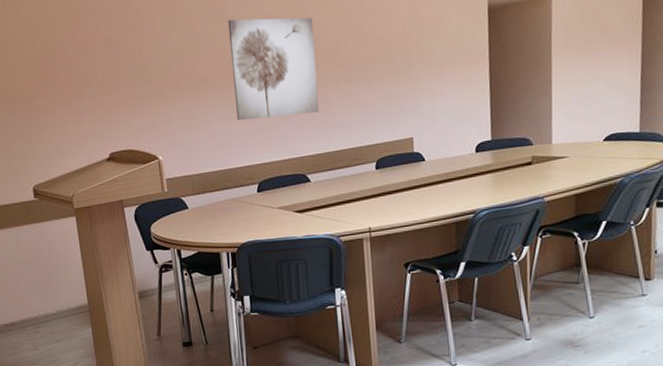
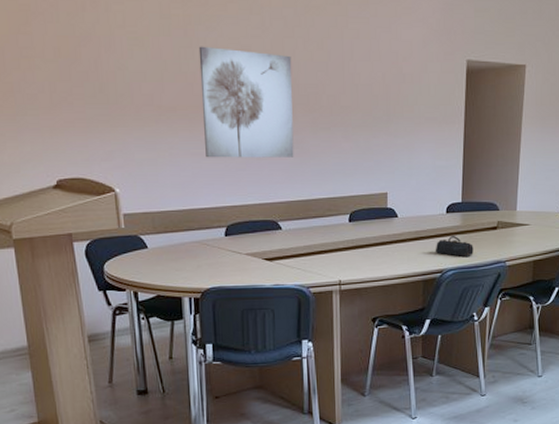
pencil case: none [466,175,508,196] -> present [435,236,473,258]

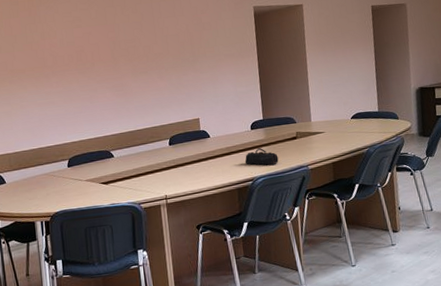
wall art: present [198,46,294,158] -> none [40,20,120,106]

